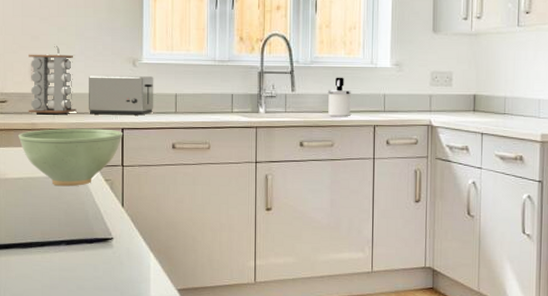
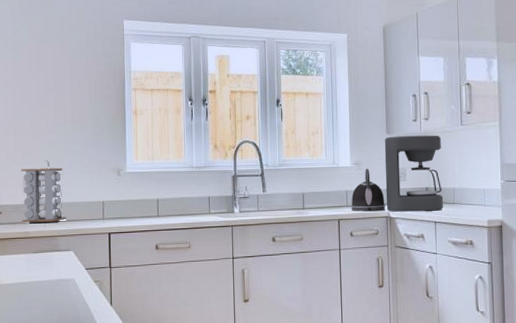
bowl: present [18,128,124,187] -> none [12,234,110,290]
toaster: present [88,75,154,116] -> none [77,183,138,221]
soap dispenser: present [327,77,352,116] -> none [295,177,317,212]
kettle: none [388,70,428,119] -> present [351,168,386,212]
coffee maker: none [428,35,494,121] -> present [384,135,443,212]

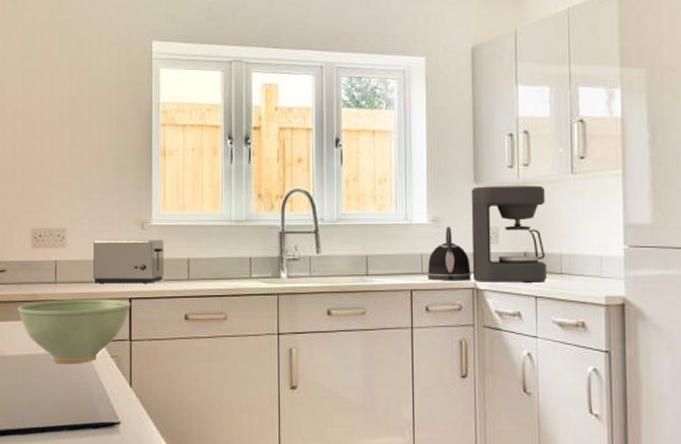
bowl: none [12,234,110,290] -> present [17,299,131,365]
spice rack: present [21,158,66,224] -> none [28,207,80,285]
toaster: none [77,183,138,221] -> present [92,239,165,283]

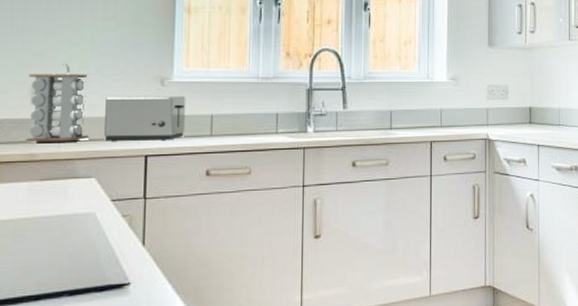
bowl: present [17,299,131,365] -> none [11,156,147,227]
spice rack: none [28,207,80,285] -> present [25,62,89,144]
kettle: present [427,226,472,281] -> none [445,84,485,133]
coffee maker: present [471,185,546,282] -> none [485,49,547,134]

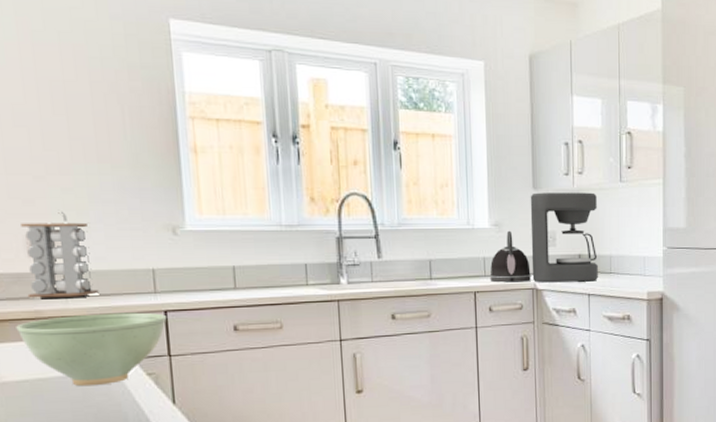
bowl: none [11,156,147,227] -> present [16,312,168,387]
toaster: present [103,95,186,141] -> none [112,245,206,296]
kettle: none [445,84,485,133] -> present [490,230,532,283]
coffee maker: none [485,49,547,134] -> present [530,192,598,283]

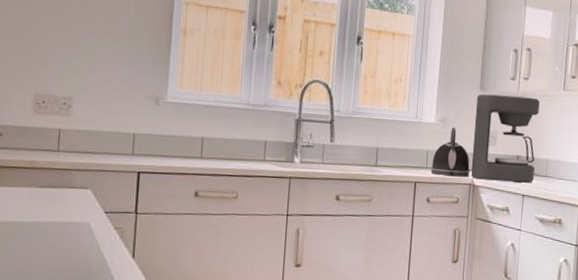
bowl: present [16,312,168,387] -> none [13,168,140,234]
spice rack: present [21,209,99,300] -> none [27,74,86,153]

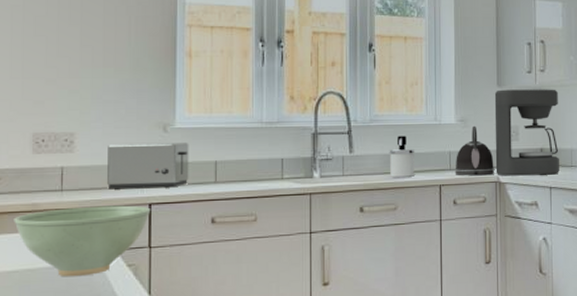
bowl: none [13,168,140,234] -> present [14,205,151,277]
toaster: none [99,112,179,159] -> present [106,142,189,190]
soap dispenser: none [368,130,394,171] -> present [389,135,416,177]

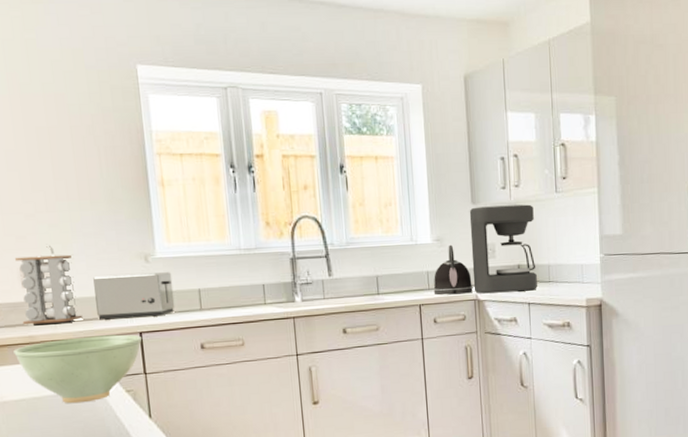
spice rack: none [27,109,92,193] -> present [15,244,83,326]
soap dispenser: present [389,135,416,177] -> none [367,257,394,299]

